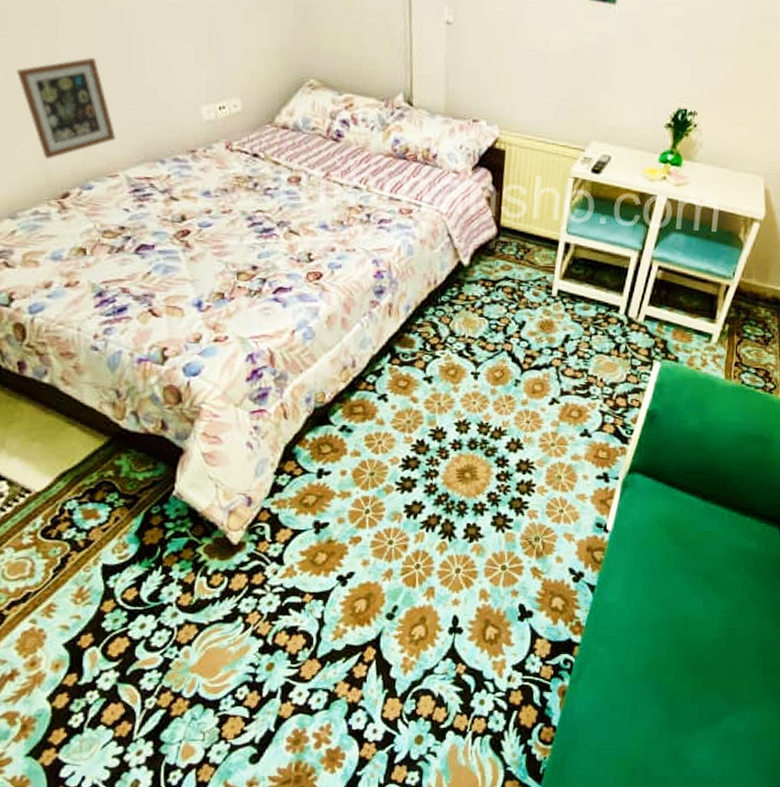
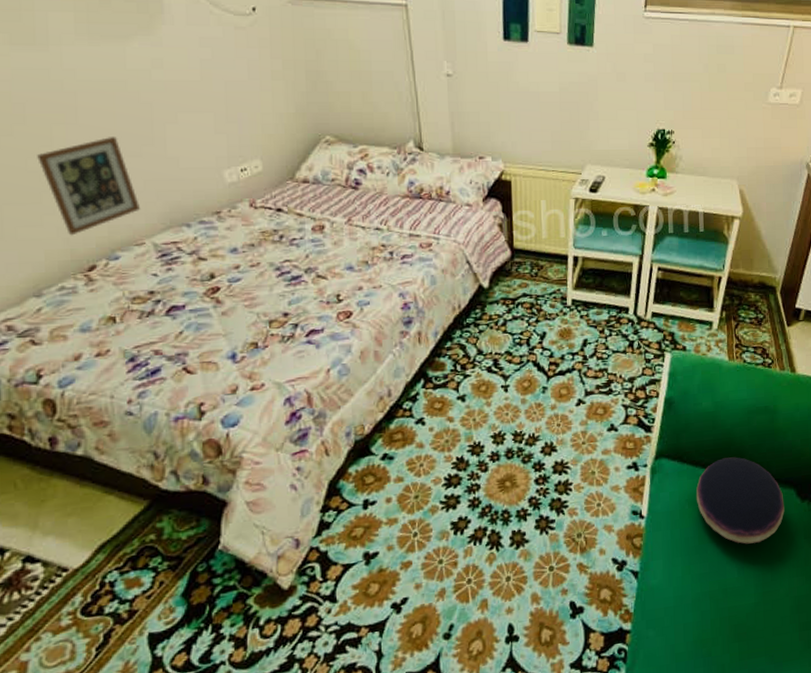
cushion: none [668,483,766,577] -> present [696,457,785,544]

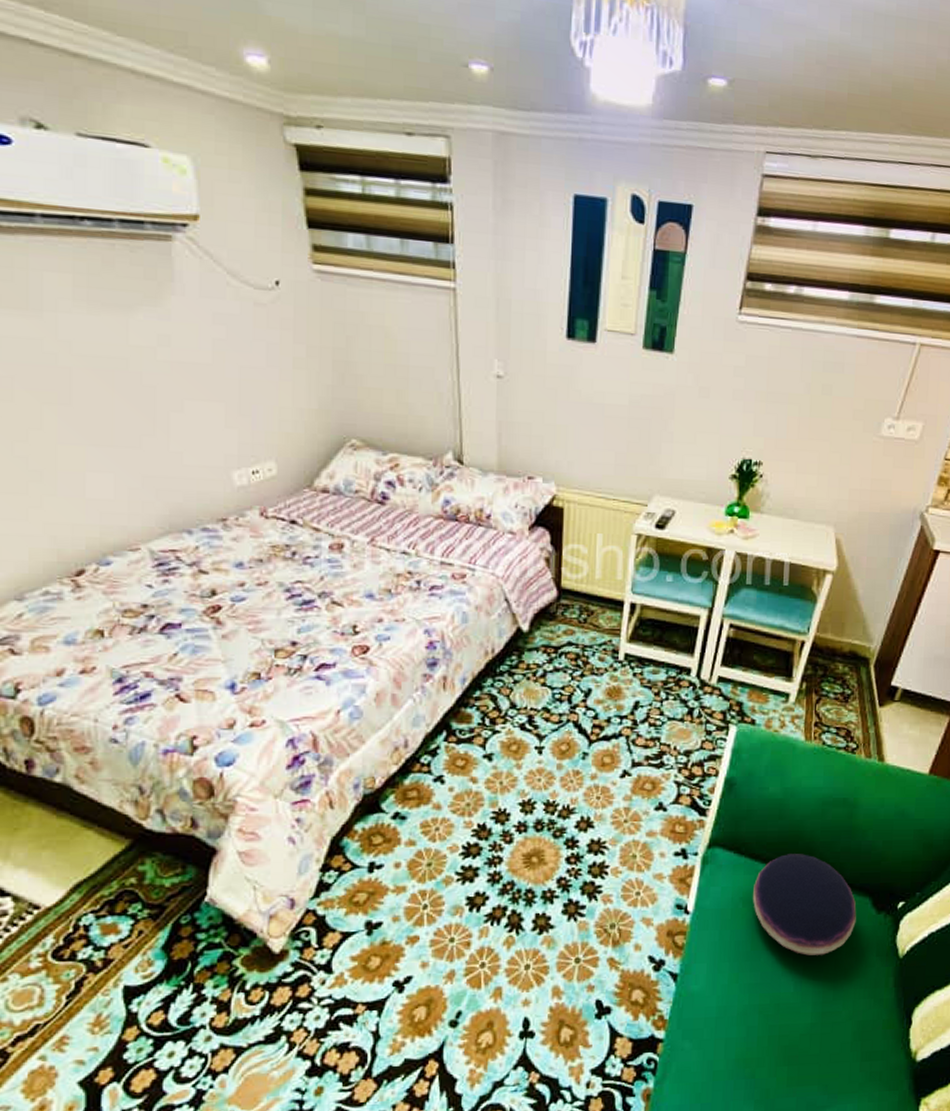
picture frame: present [37,137,141,236] -> none [25,423,138,534]

